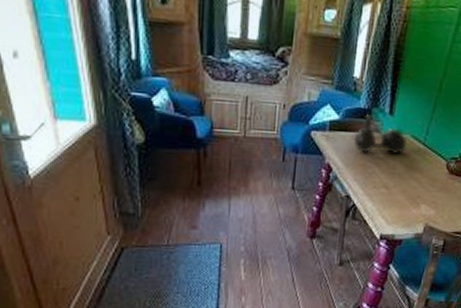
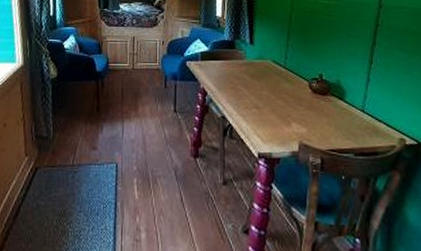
decorative vase: present [353,115,408,155] -> none [222,45,270,78]

